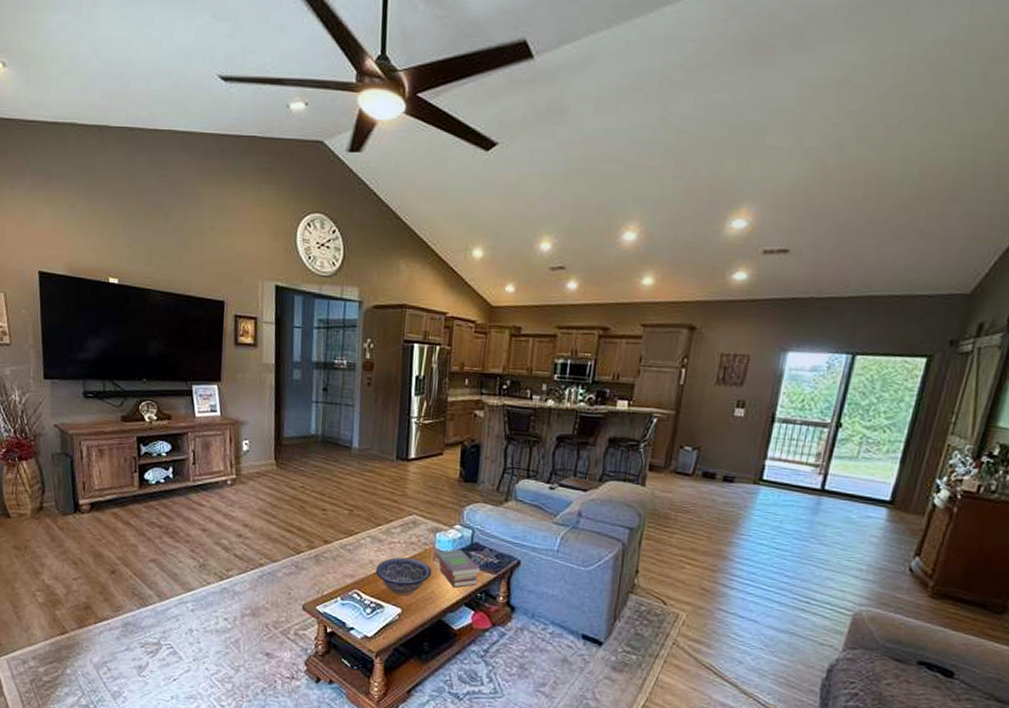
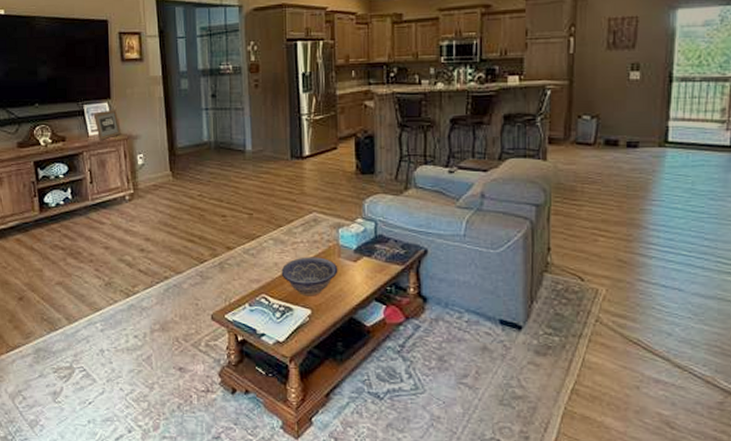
picture frame: none [201,392,229,423] -> present [93,110,121,140]
books: present [435,549,481,588] -> none [339,243,387,283]

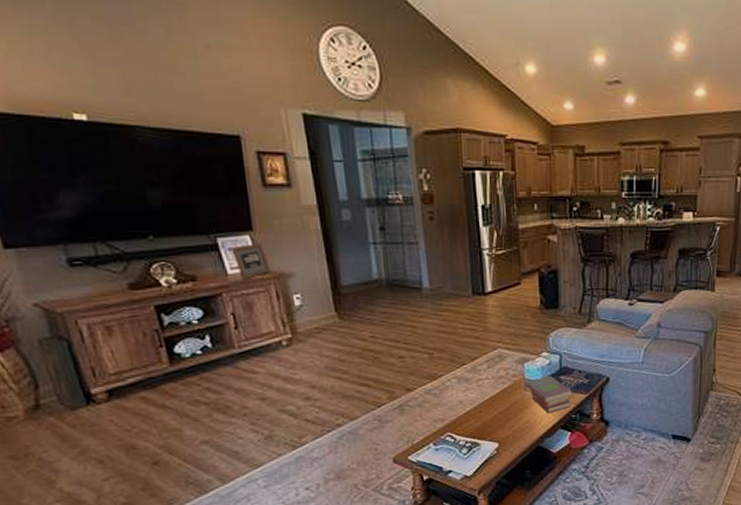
decorative bowl: present [281,257,338,296] -> none [466,392,525,431]
books: none [339,243,387,283] -> present [525,375,572,413]

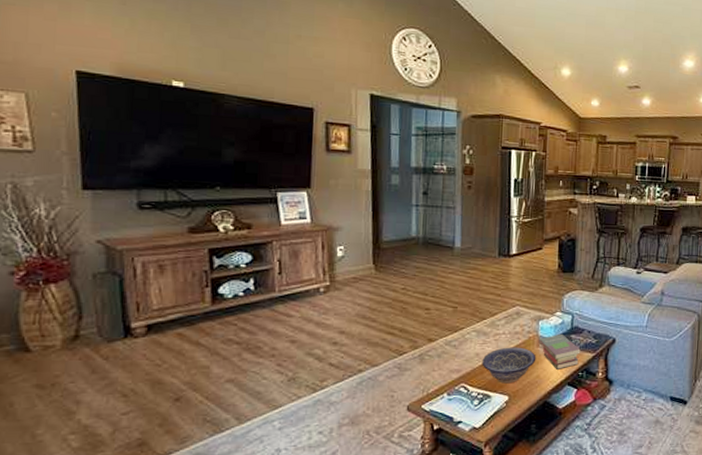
picture frame: present [231,243,270,279] -> none [288,199,320,230]
decorative bowl: none [466,392,525,431] -> present [482,347,536,384]

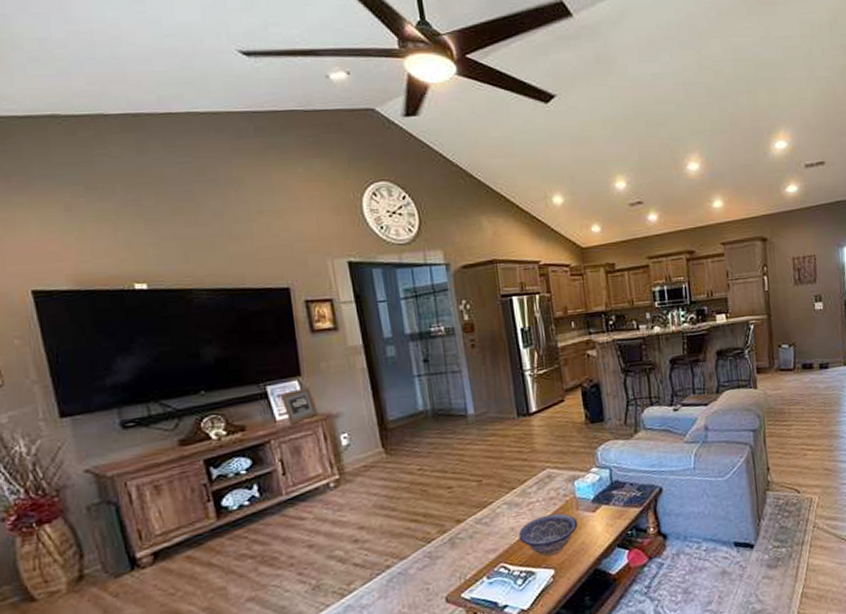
picture frame: none [288,199,320,230] -> present [280,387,318,424]
books: present [538,333,581,369] -> none [577,491,626,532]

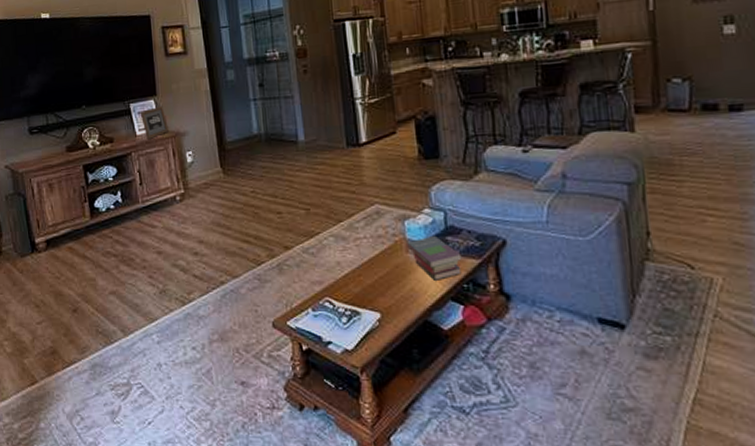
decorative bowl: present [518,513,578,557] -> none [344,253,408,298]
books: none [577,491,626,532] -> present [407,235,462,280]

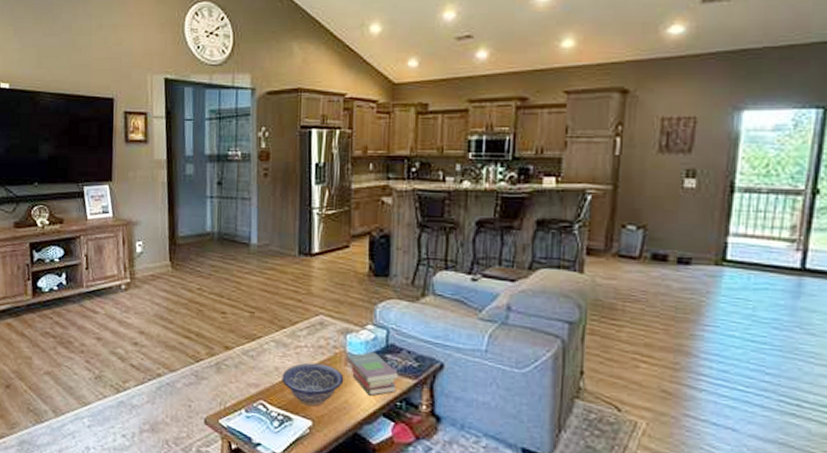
picture frame: present [140,106,169,139] -> none [93,193,121,224]
decorative bowl: none [344,253,408,298] -> present [281,362,344,407]

